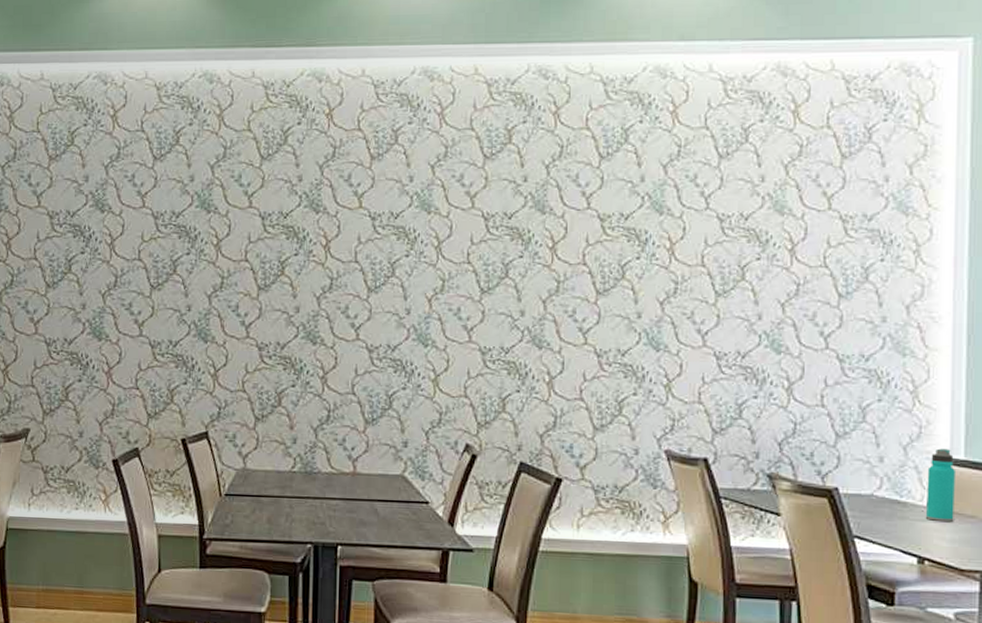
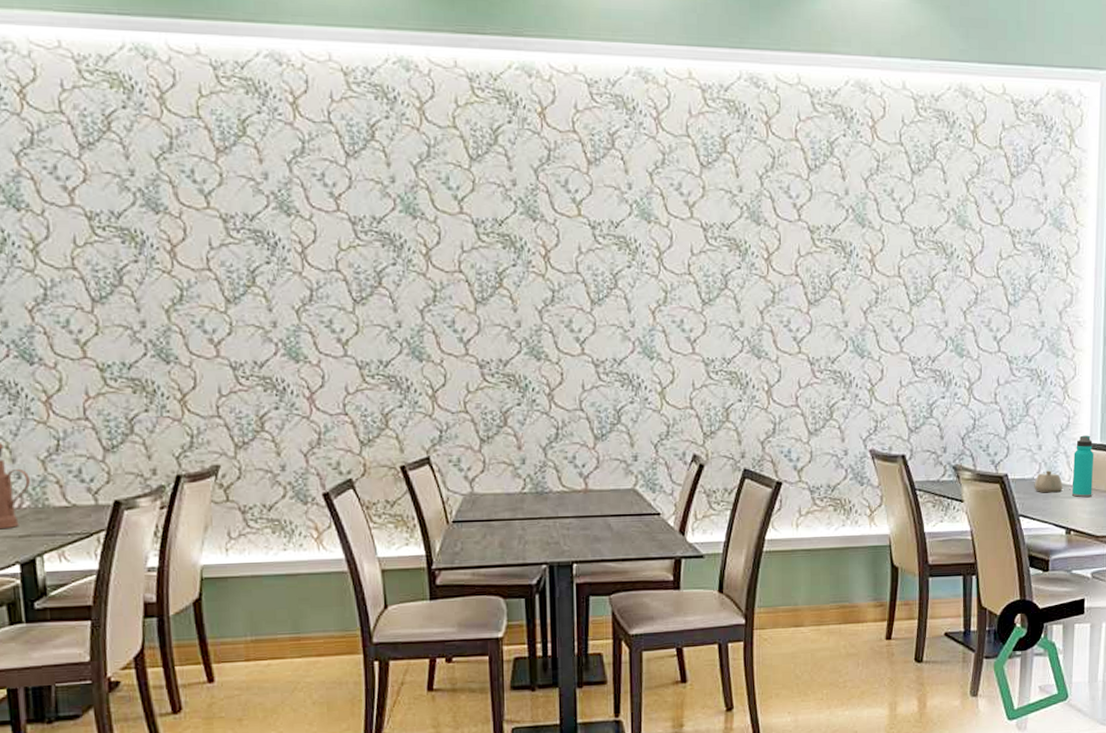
sugar bowl: none [873,487,913,514] -> present [1034,470,1063,493]

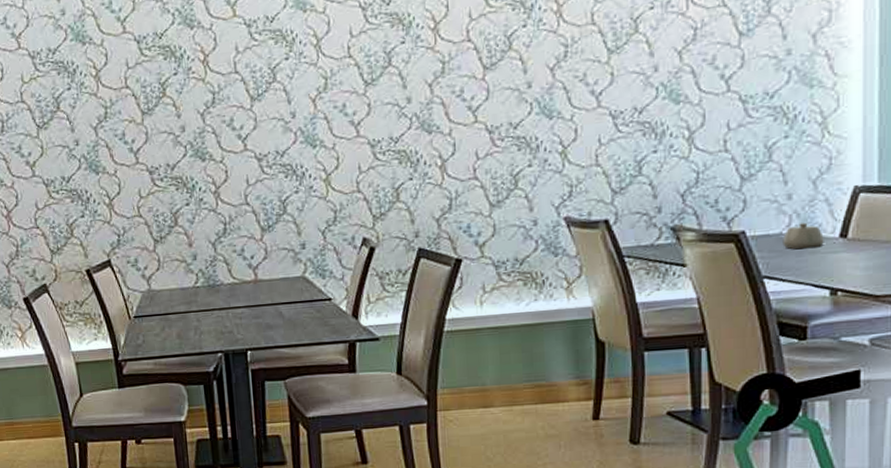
water bottle: present [1072,435,1093,498] -> none [839,176,868,252]

